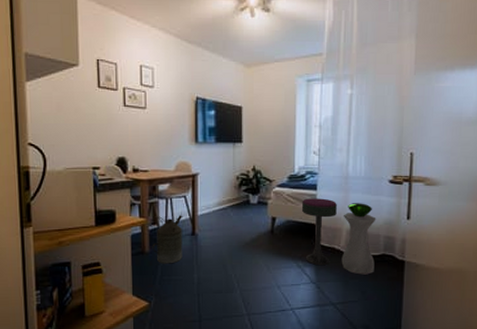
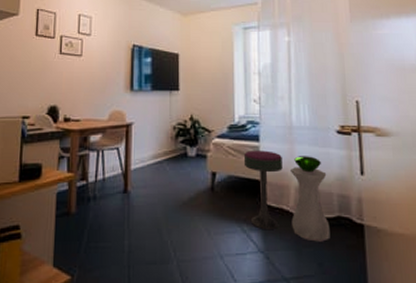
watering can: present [152,215,182,264] -> none [79,169,114,228]

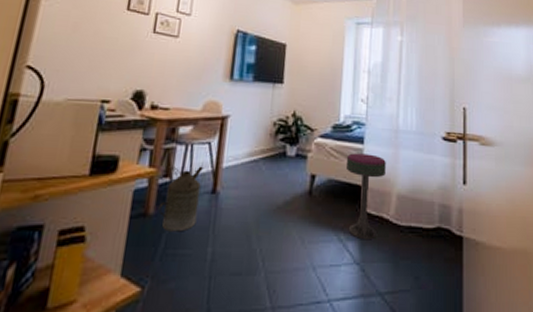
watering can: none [79,169,114,228] -> present [158,165,203,232]
vase: present [291,156,330,242] -> none [390,161,430,254]

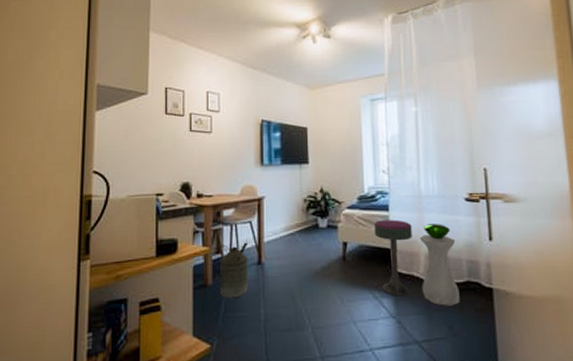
vase: none [390,161,430,254] -> present [420,224,460,306]

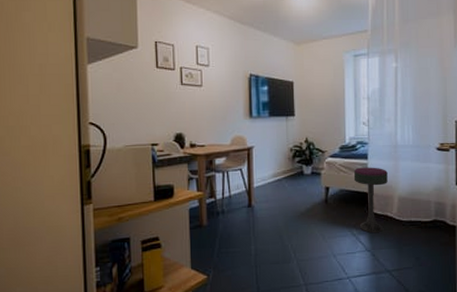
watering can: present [215,242,248,299] -> none [209,187,240,237]
vase: present [420,224,460,306] -> none [394,170,427,241]

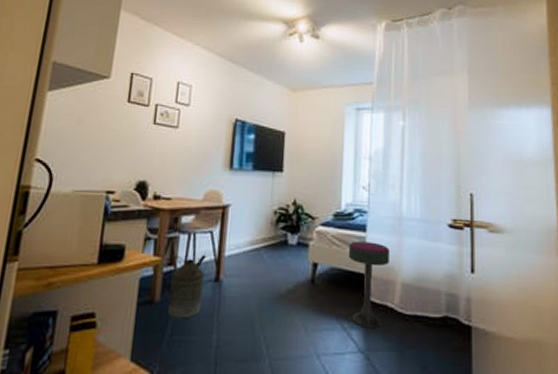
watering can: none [209,187,240,237] -> present [164,253,206,319]

